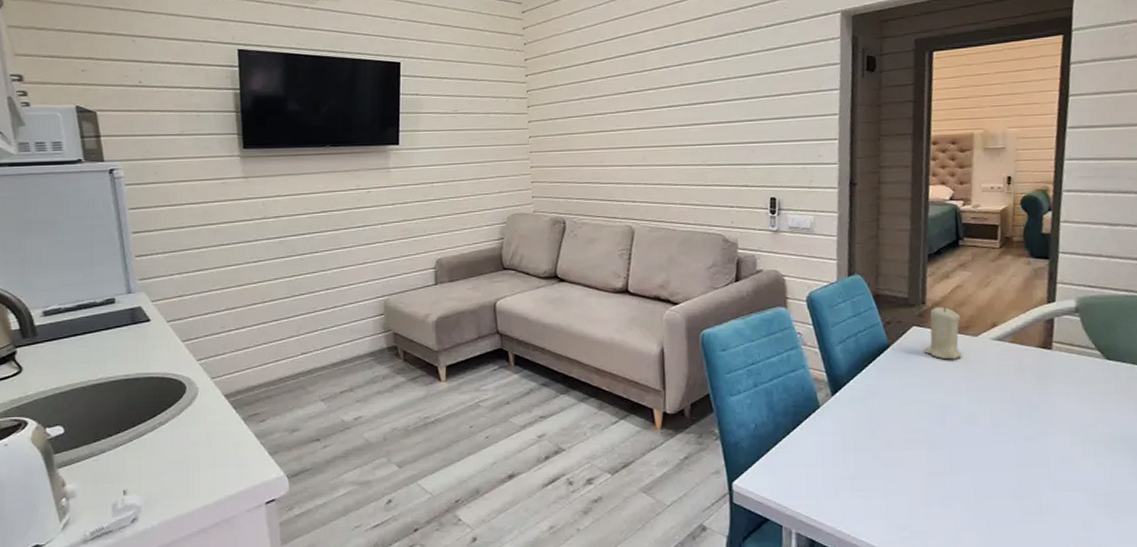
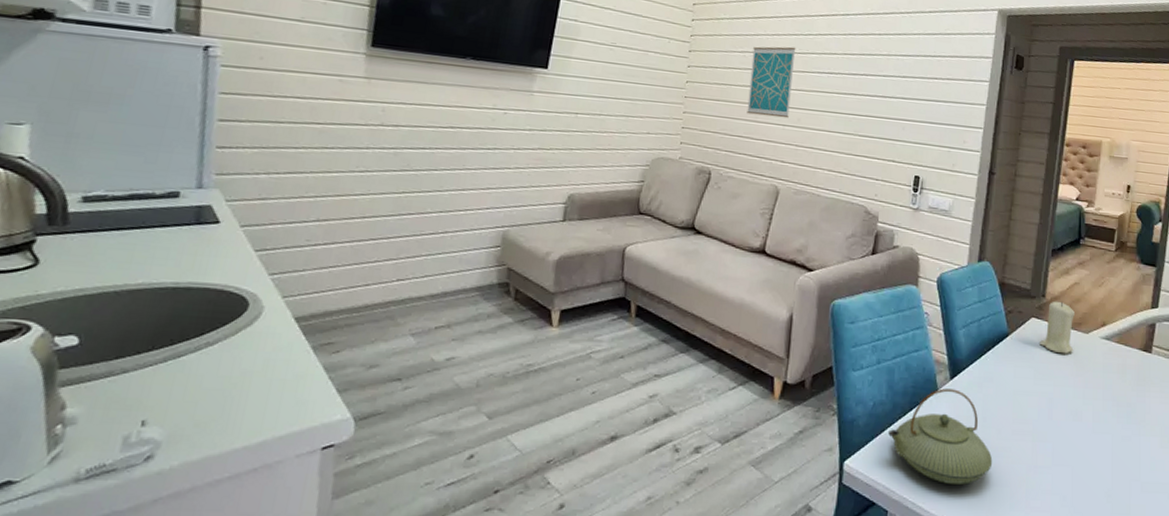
wall art: none [589,86,634,160] -> present [746,46,796,119]
teapot: none [774,405,886,498] -> present [888,388,993,486]

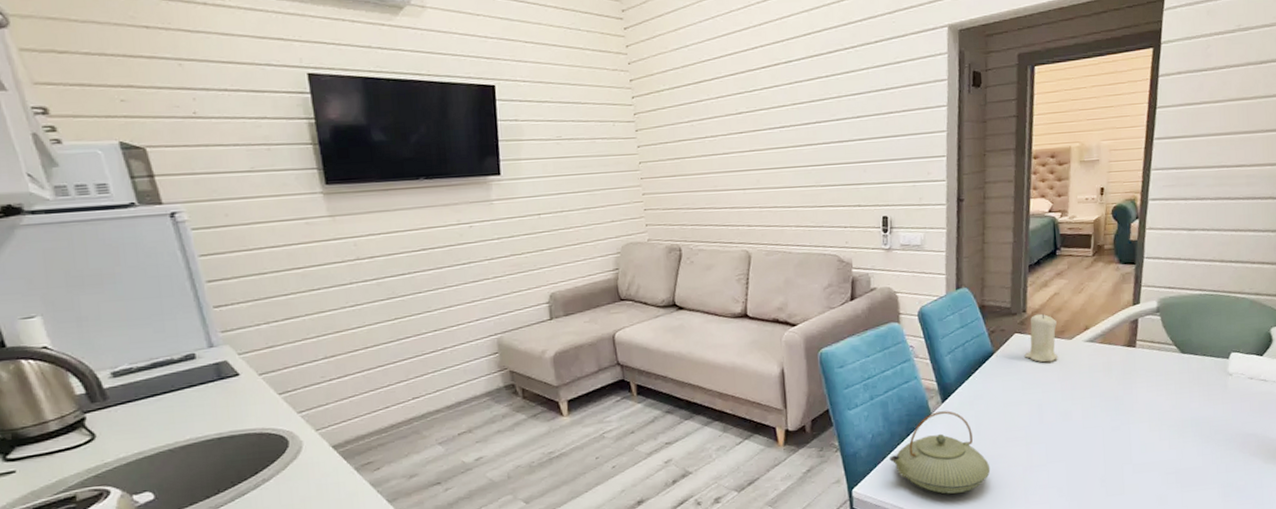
wall art: present [746,46,796,119] -> none [699,106,748,185]

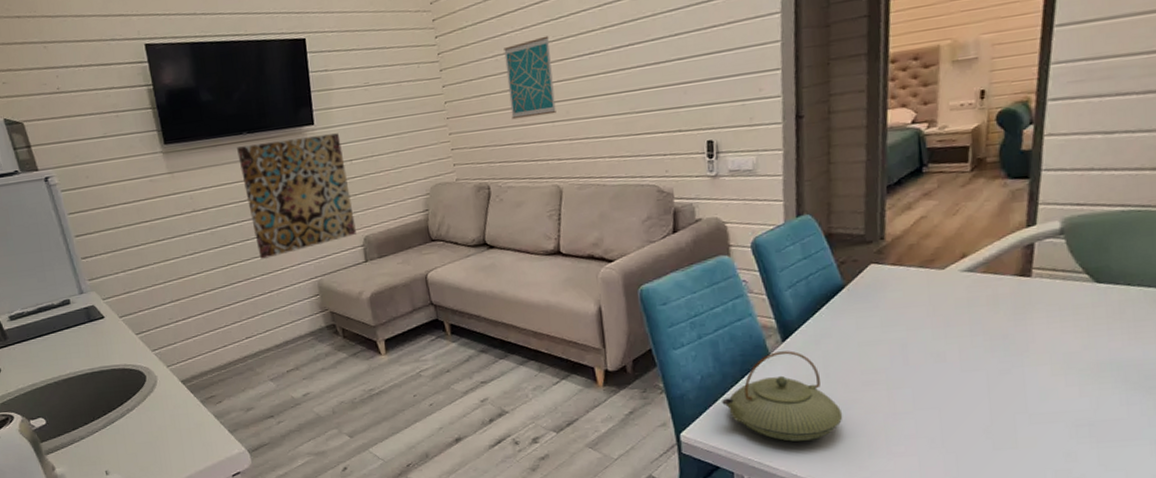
wall art: none [412,185,542,314] -> present [237,133,356,259]
wall art: none [699,106,748,185] -> present [504,35,556,120]
candle: present [1024,313,1059,363] -> none [883,240,928,297]

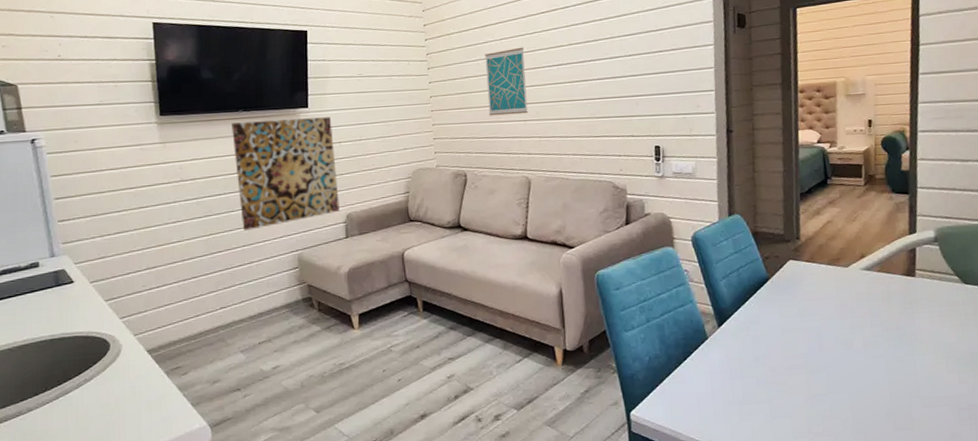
teapot: present [722,351,843,442] -> none [667,335,771,422]

